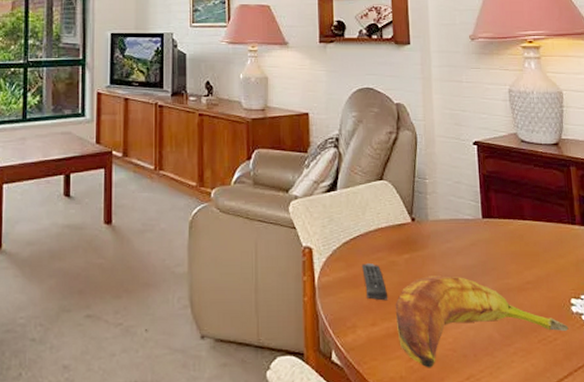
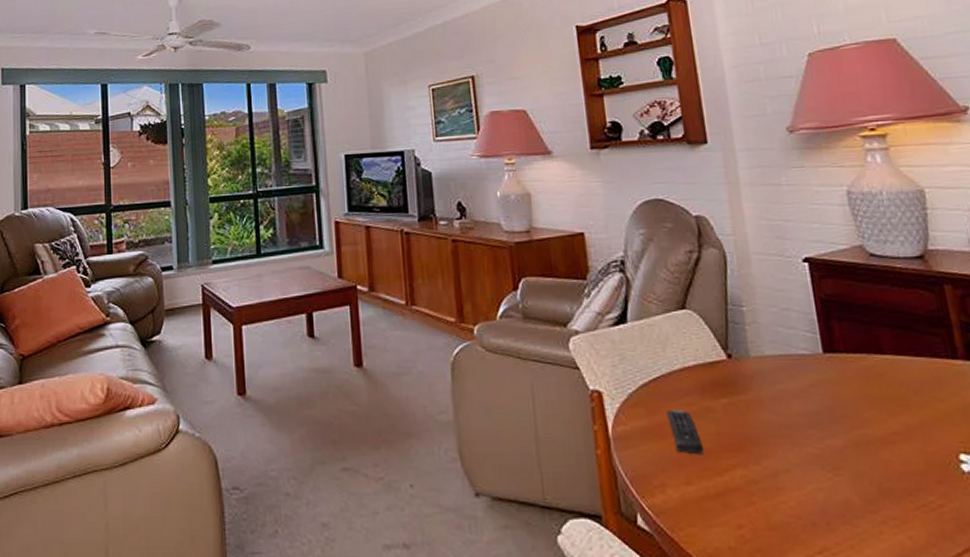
banana: present [395,276,569,368] -> none [714,424,959,538]

